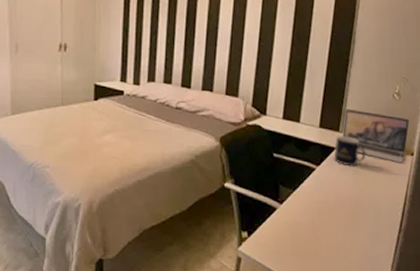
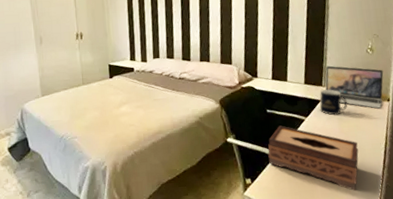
tissue box: none [270,173,373,255] -> present [268,125,359,191]

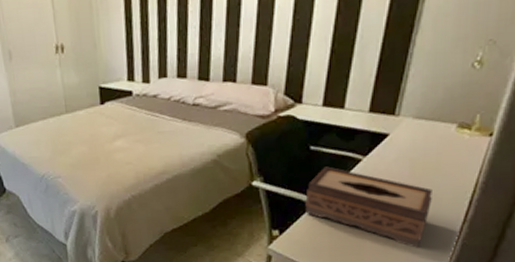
mug: present [319,89,348,115] -> none [385,120,429,155]
laptop: present [325,65,384,109] -> none [399,86,492,146]

